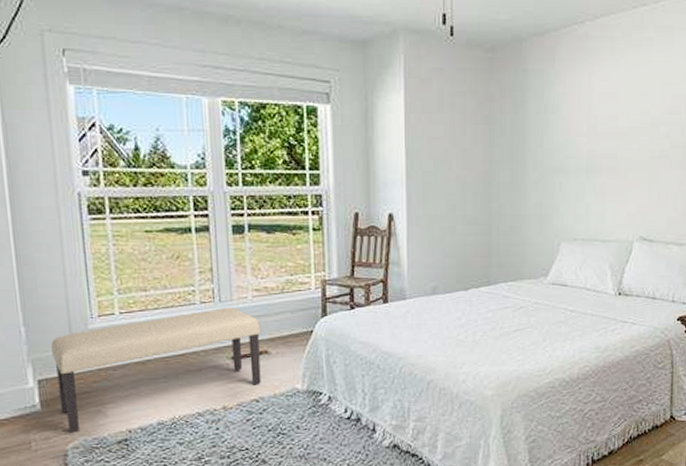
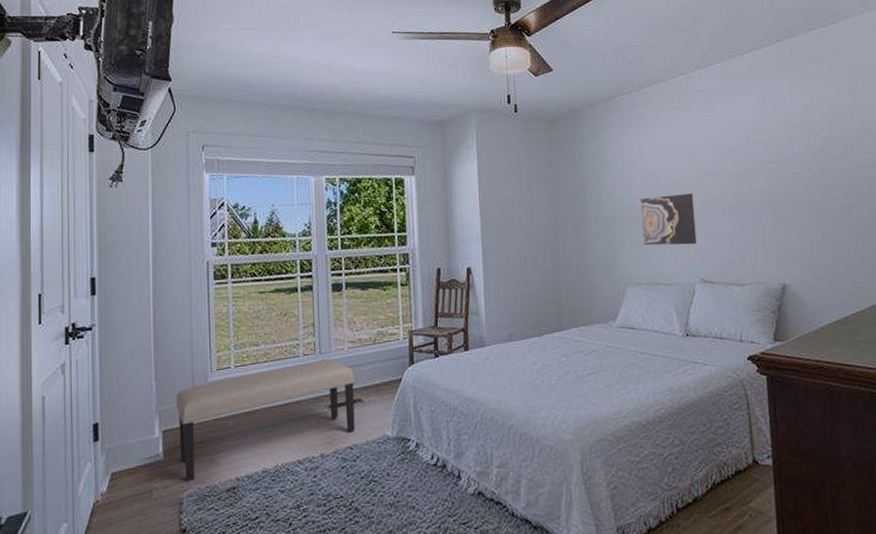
wall art: none [584,143,642,200] -> present [641,193,697,246]

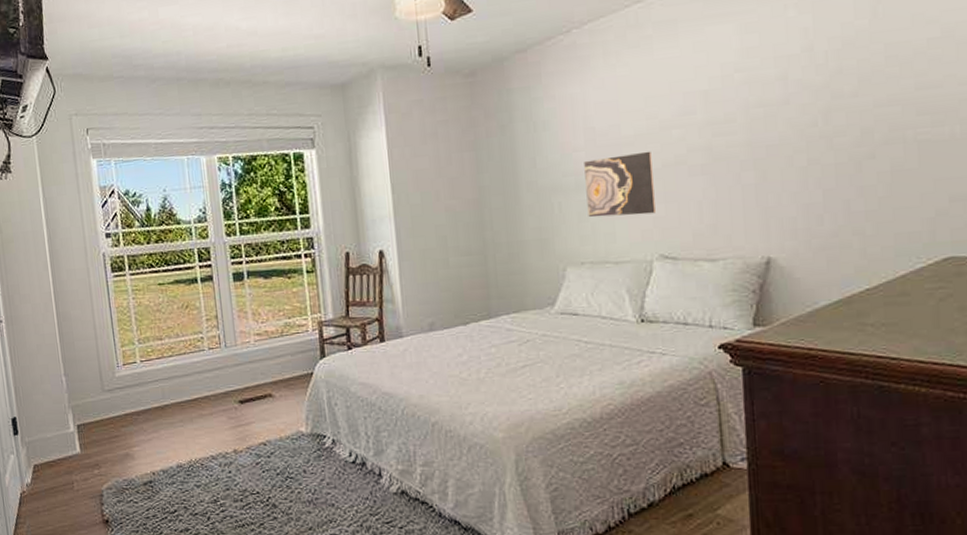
bench: present [176,359,356,481] -> none [86,352,267,474]

